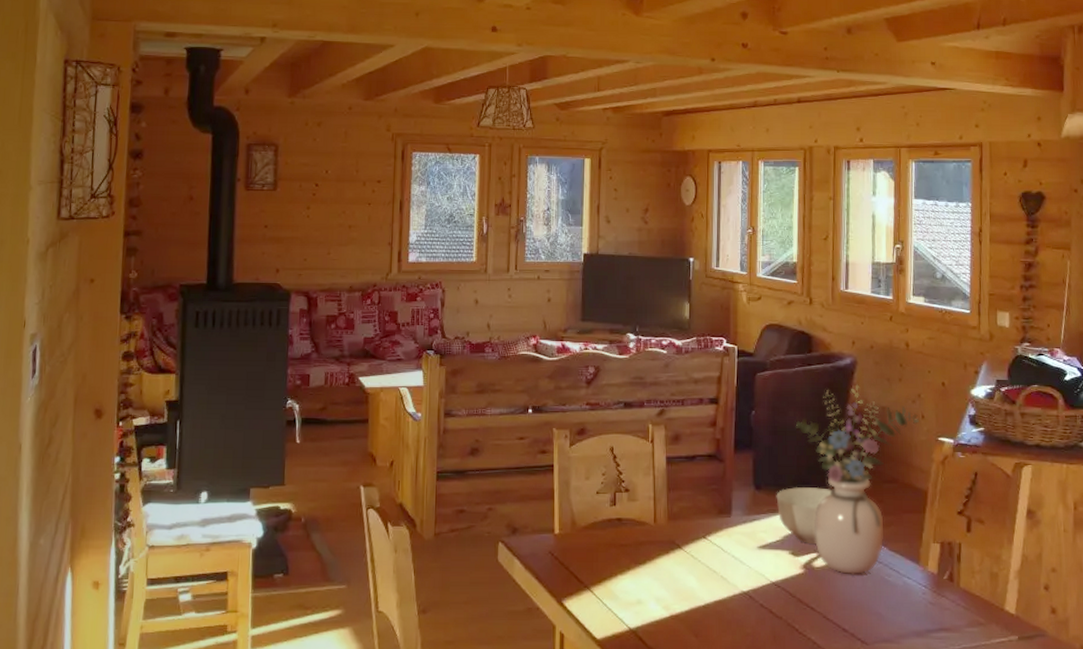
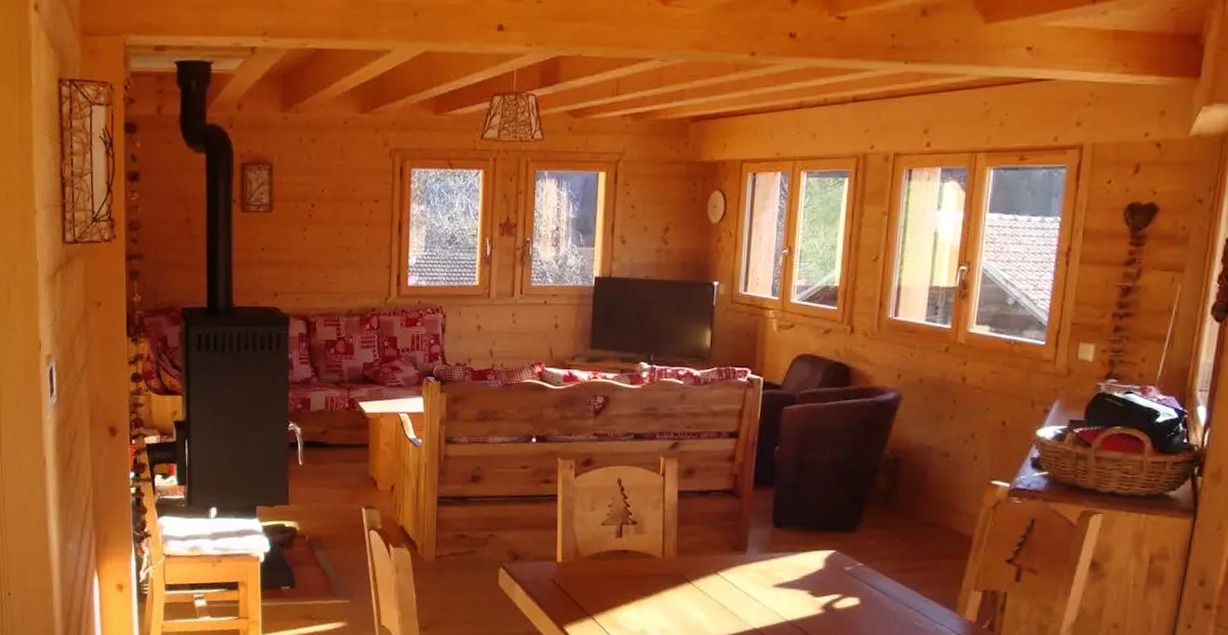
bowl: present [776,487,832,545] -> none [797,527,861,586]
bouquet: present [795,384,919,575] -> none [824,421,970,619]

